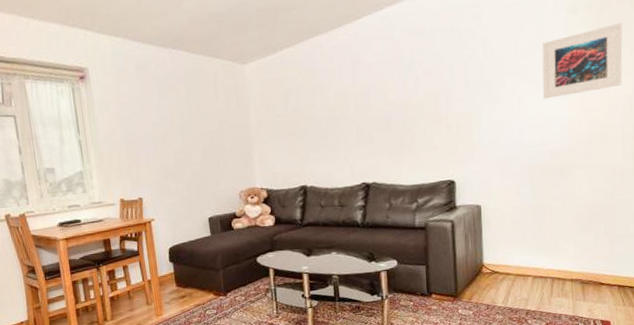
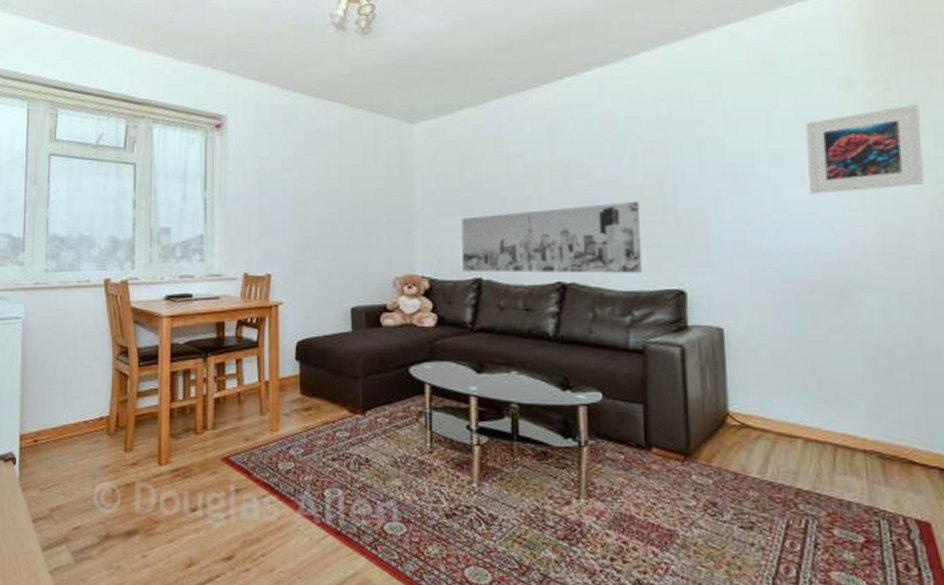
wall art: none [288,115,424,182] -> present [461,201,642,274]

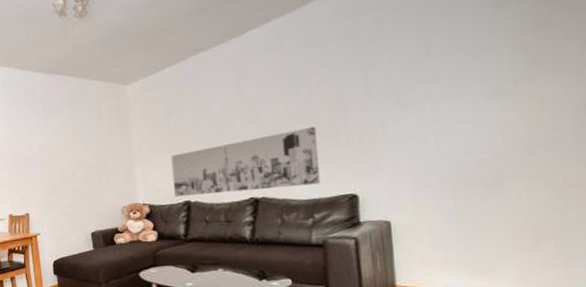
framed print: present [805,104,925,194] -> none [460,13,571,104]

